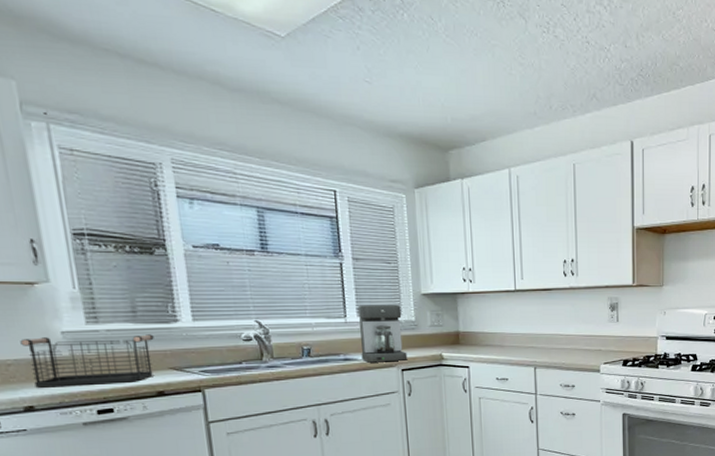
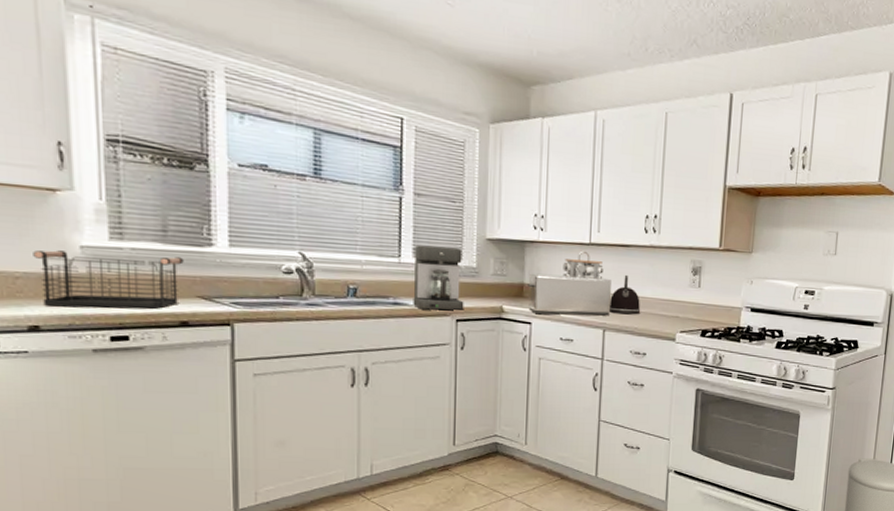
toaster: none [463,321,540,359] -> present [528,273,612,316]
spice rack: none [493,297,530,322] -> present [563,250,604,279]
kettle: none [537,315,567,352] -> present [608,274,641,315]

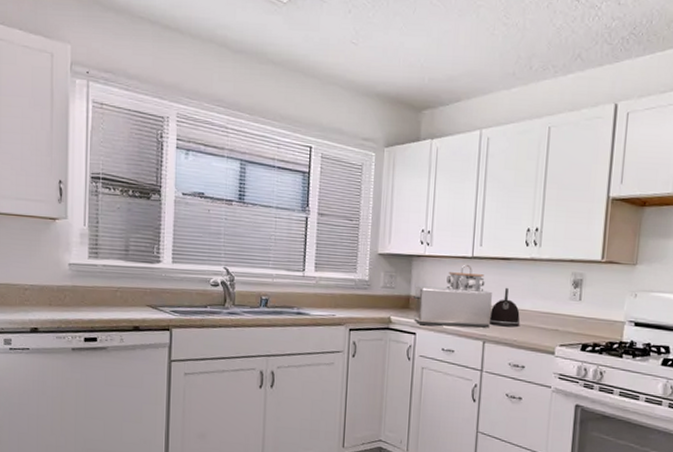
dish rack: present [33,250,184,309] -> none [37,267,139,316]
coffee maker: present [413,245,464,311] -> none [313,260,357,321]

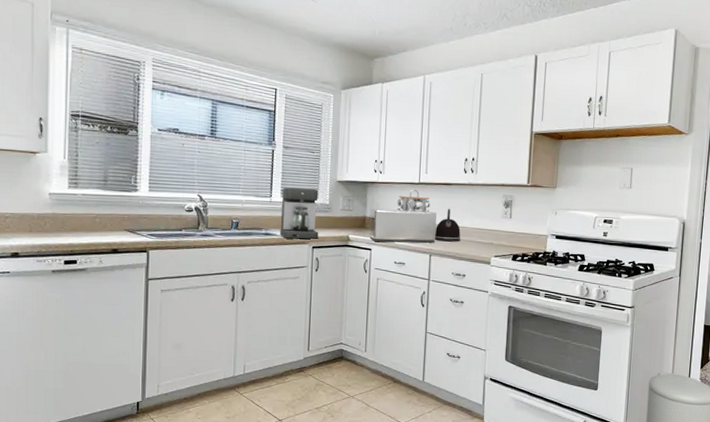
coffee maker: none [313,260,357,321] -> present [280,187,319,240]

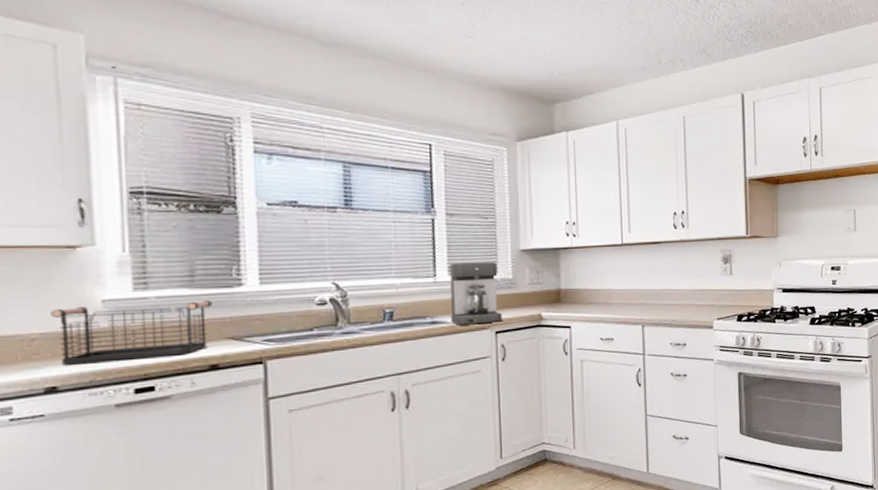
dish rack: none [18,197,117,240] -> present [51,300,212,365]
toaster: present [369,208,437,243] -> none [565,275,648,318]
spice rack: present [397,189,430,212] -> none [598,251,638,278]
kettle: present [434,208,461,242] -> none [645,270,677,309]

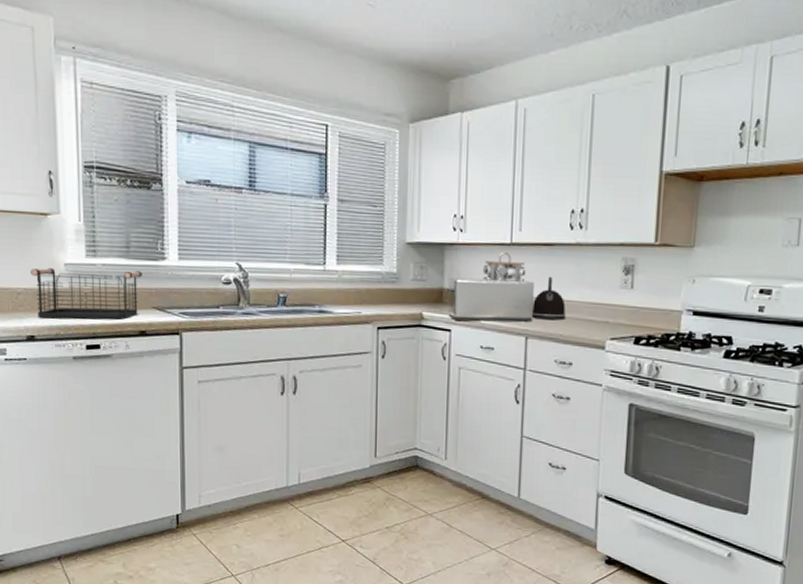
coffee maker: present [450,262,503,326] -> none [337,251,385,318]
toaster: none [565,275,648,318] -> present [447,277,535,322]
spice rack: none [598,251,638,278] -> present [483,251,526,282]
kettle: none [645,270,677,309] -> present [531,276,567,321]

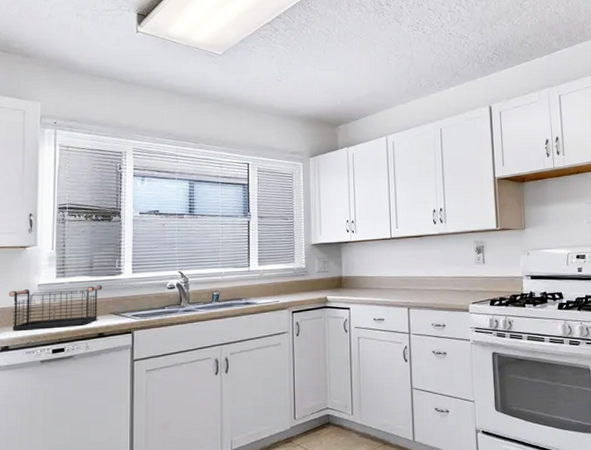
toaster: present [447,277,535,322] -> none [345,264,413,301]
spice rack: present [483,251,526,282] -> none [371,244,404,267]
kettle: present [531,276,567,321] -> none [410,259,437,294]

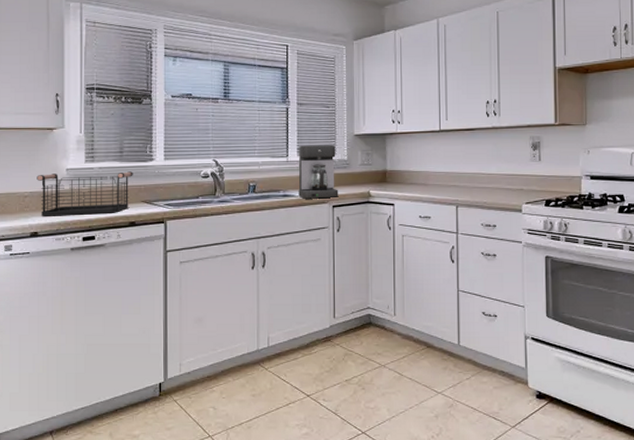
coffee maker: none [259,254,298,306] -> present [298,145,339,199]

